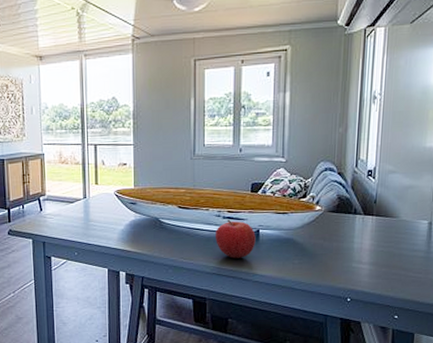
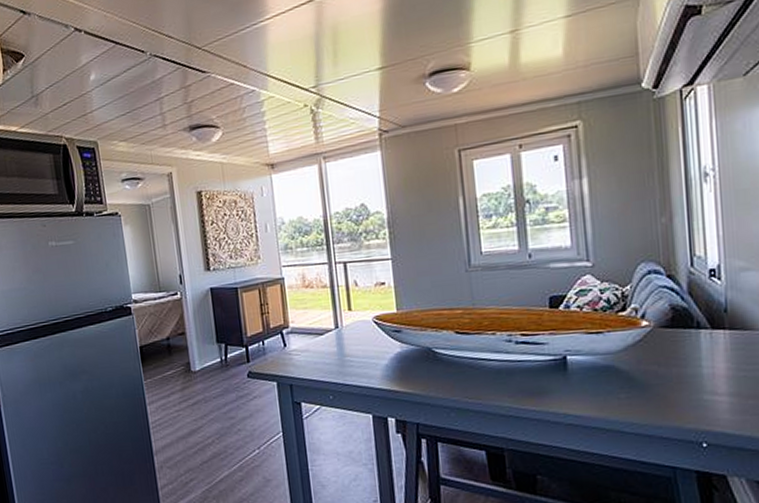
fruit: present [216,219,256,258] -> none [508,344,563,395]

